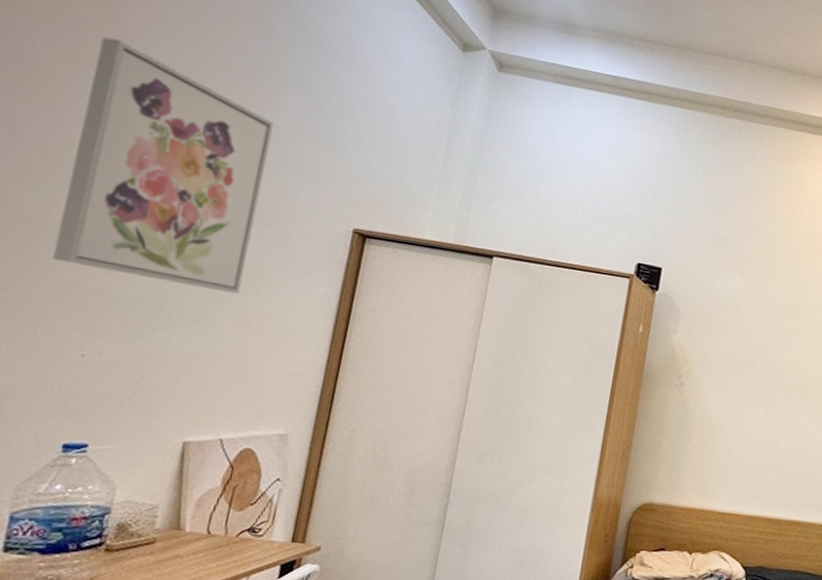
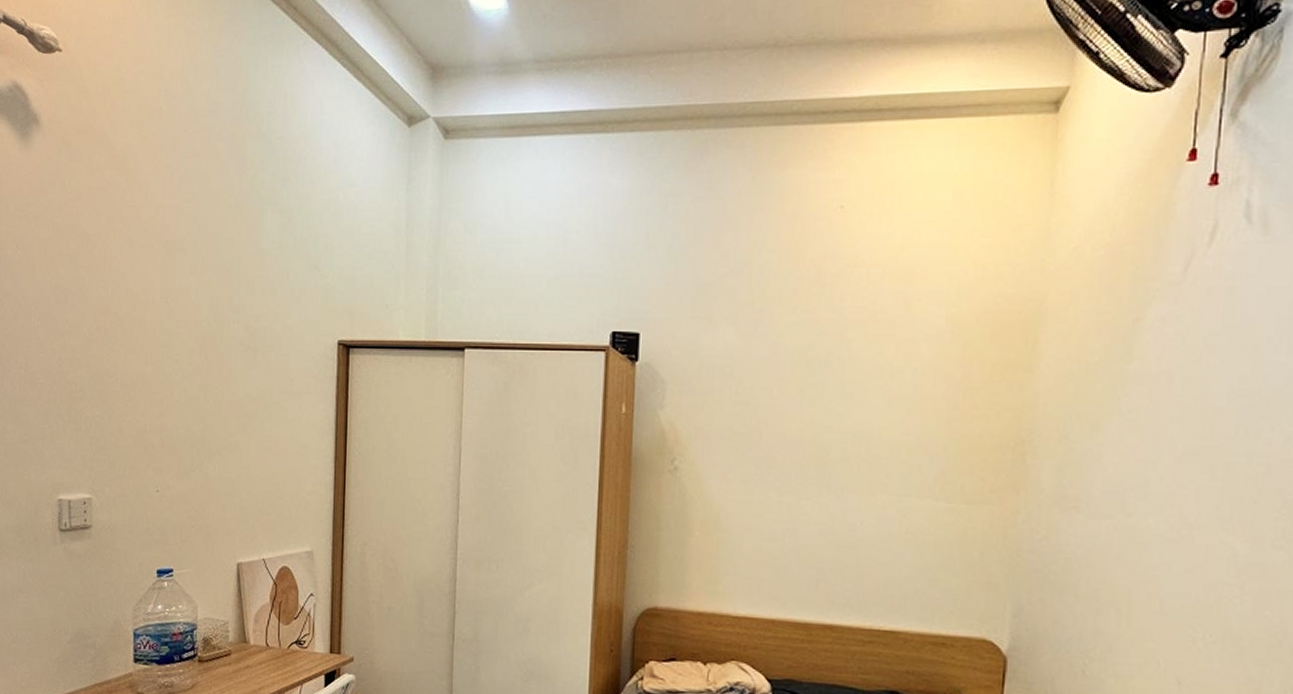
wall art: present [52,36,274,294] -> none [124,194,260,421]

